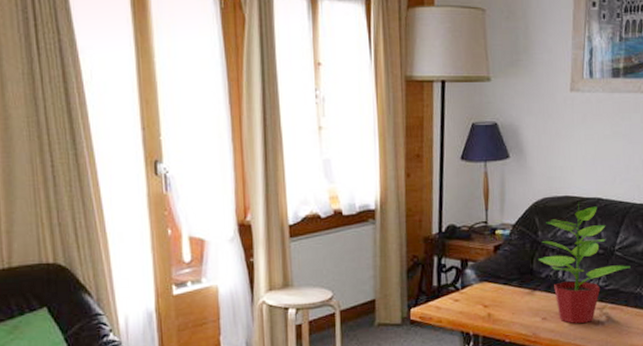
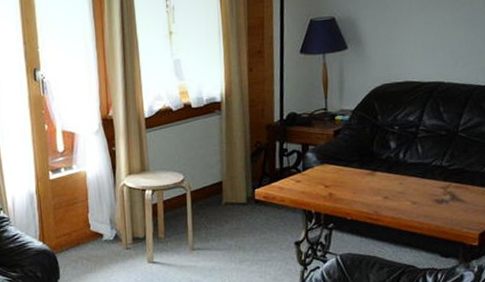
potted plant: present [538,202,631,323] -> none [379,86,476,202]

